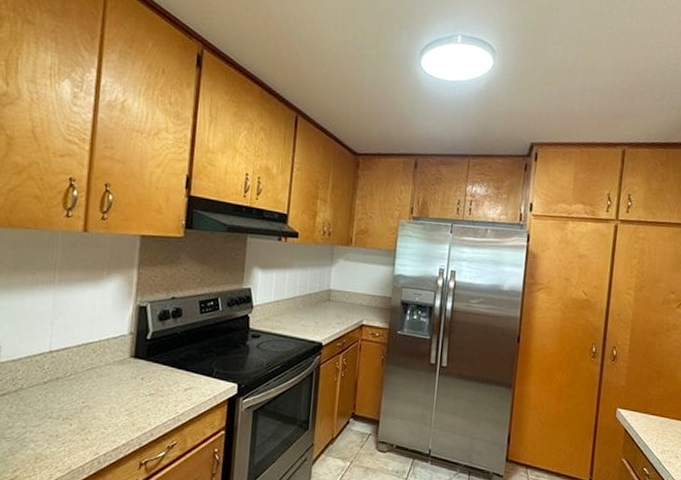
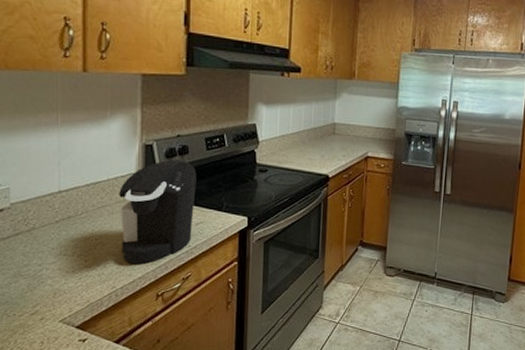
coffee maker: none [107,322,189,431] -> present [118,159,197,265]

